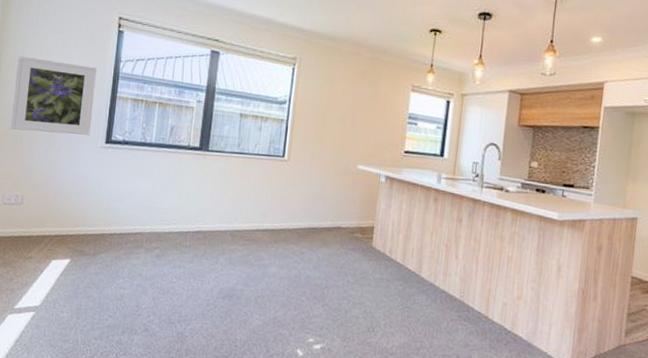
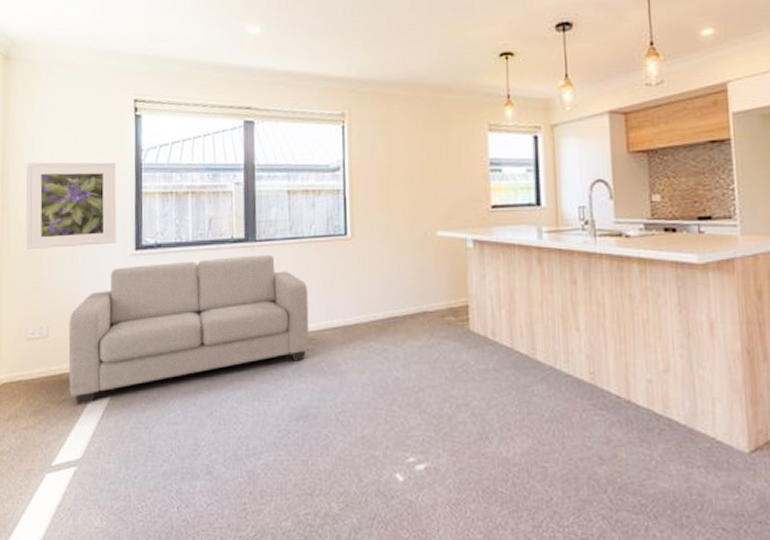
sofa: none [35,156,246,264] -> present [68,254,309,406]

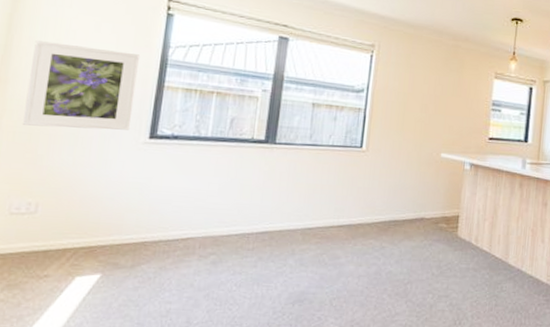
sofa: present [68,254,309,406] -> none [53,153,320,282]

